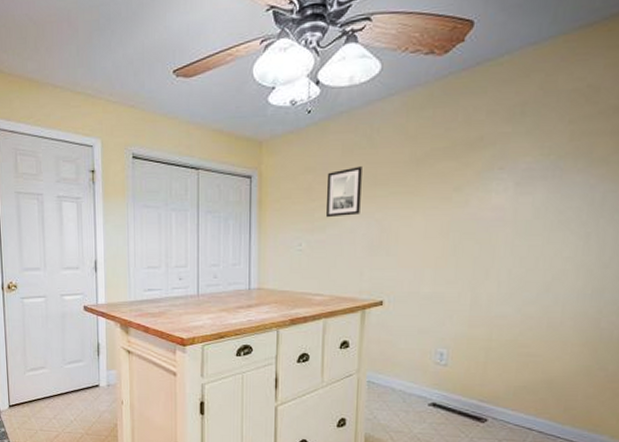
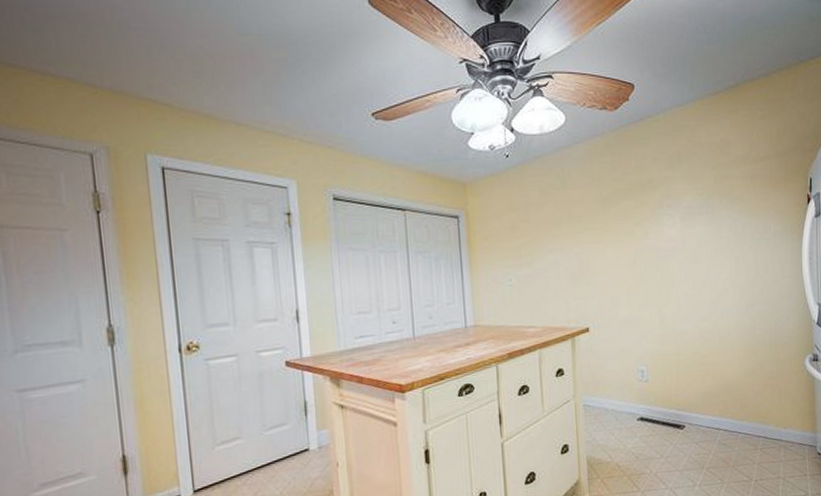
wall art: present [325,166,362,218] -> none [529,206,561,254]

